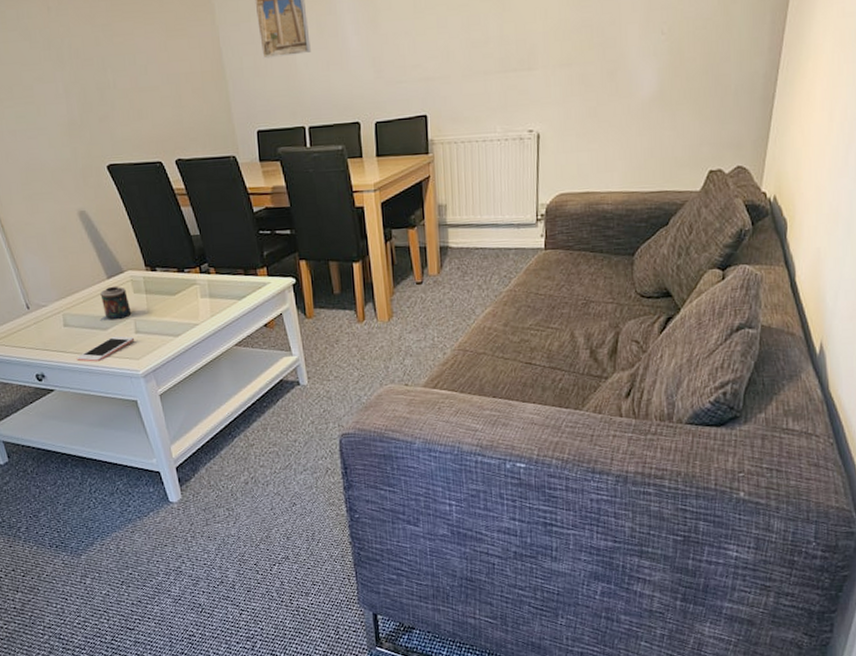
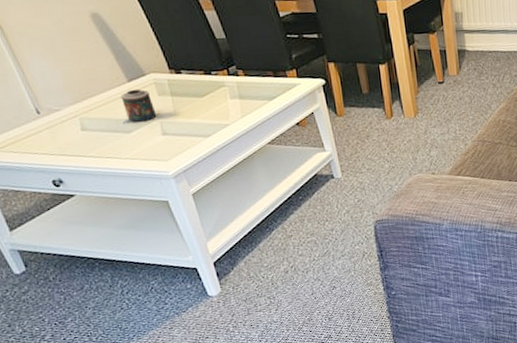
cell phone: present [76,336,135,362] -> none [98,138,162,166]

